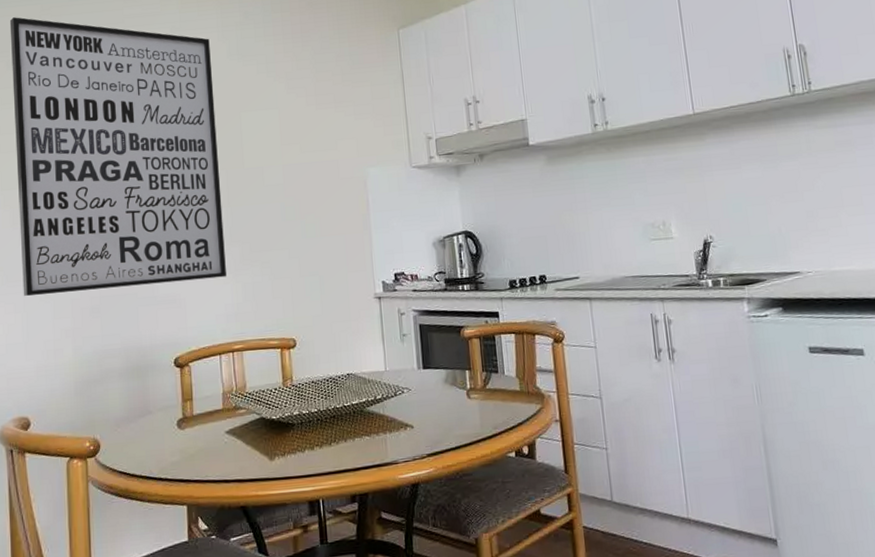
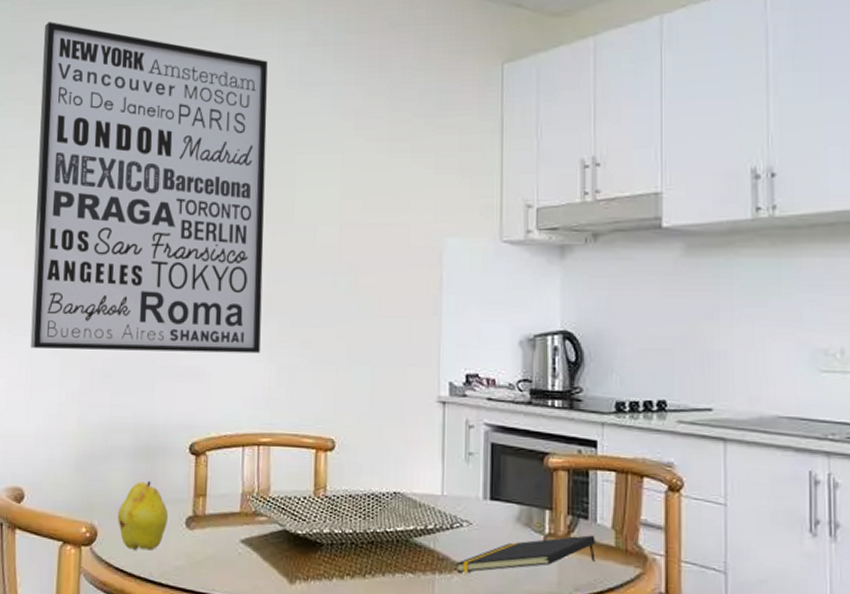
fruit: none [116,394,161,454] -> present [117,480,168,551]
notepad: none [401,385,507,429] -> present [455,535,595,573]

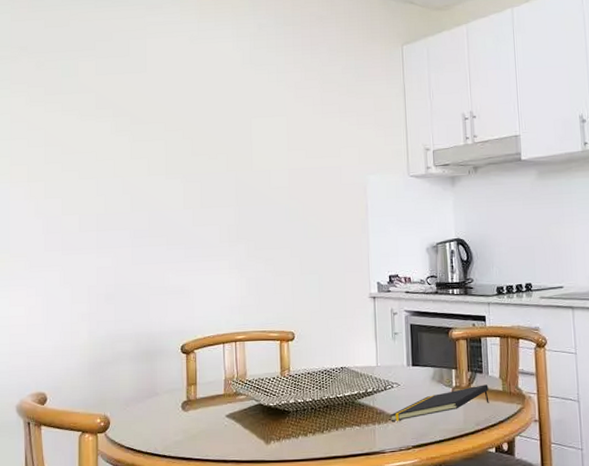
wall art: present [30,22,268,354] -> none [40,21,232,281]
fruit: present [117,480,168,551] -> none [125,377,167,432]

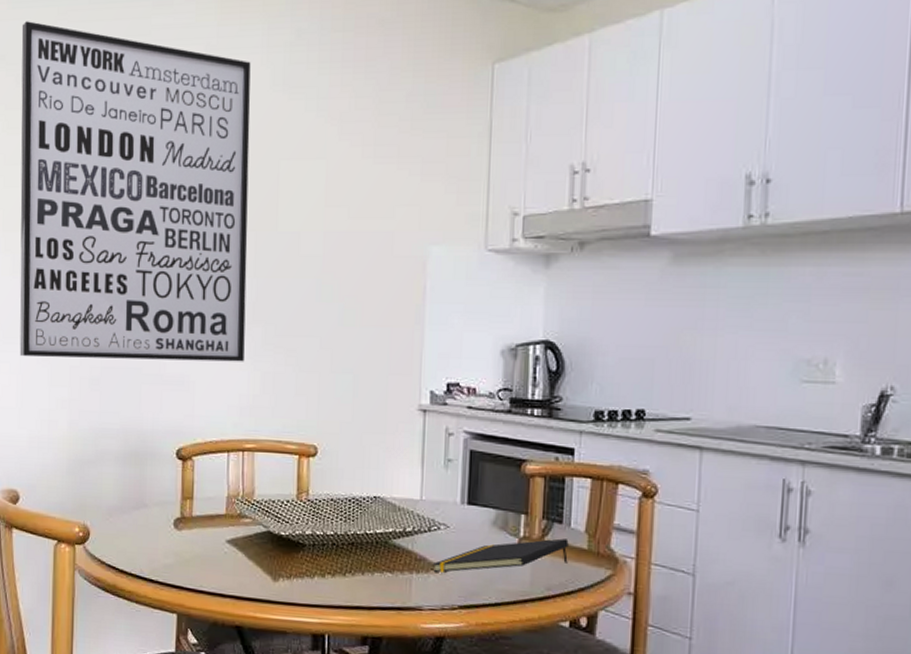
wall art: none [40,21,232,281] -> present [19,21,251,362]

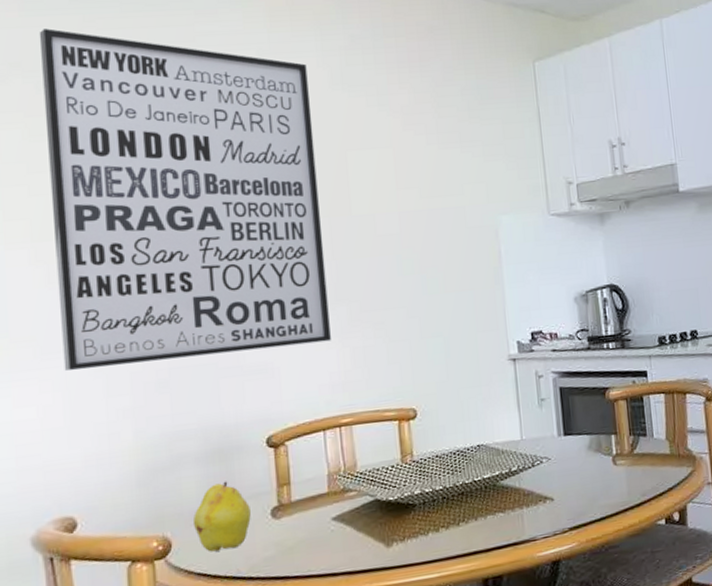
fruit: none [108,484,157,549] -> present [192,481,251,552]
notepad: present [432,538,569,573] -> none [540,448,656,503]

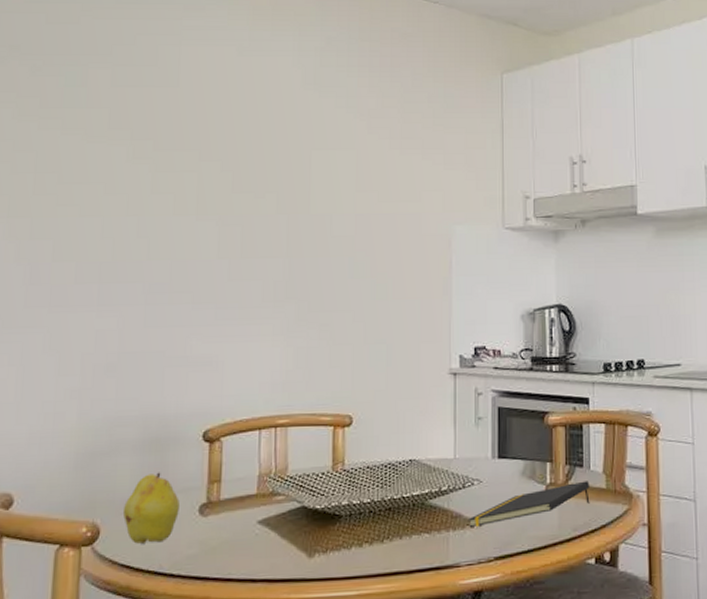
wall art: present [39,28,331,371] -> none [21,15,282,346]
notepad: none [540,448,656,503] -> present [468,481,590,527]

